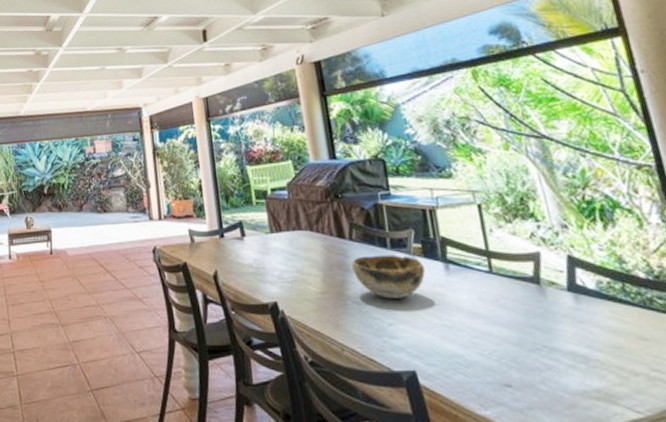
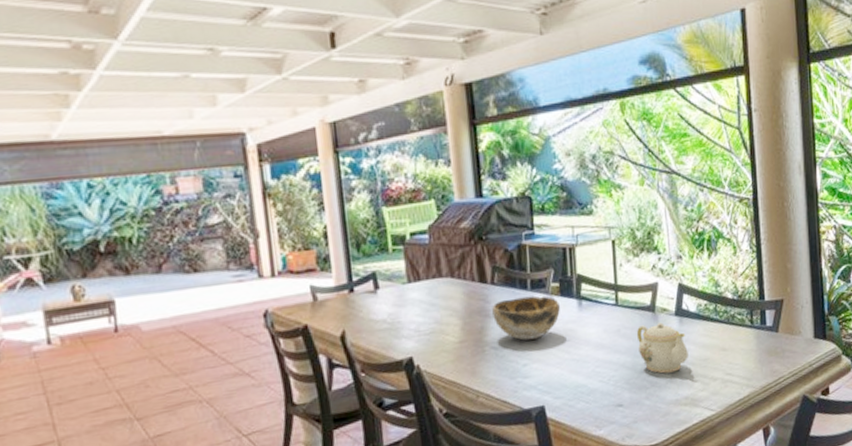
teapot: none [518,297,594,357] -> present [636,322,688,374]

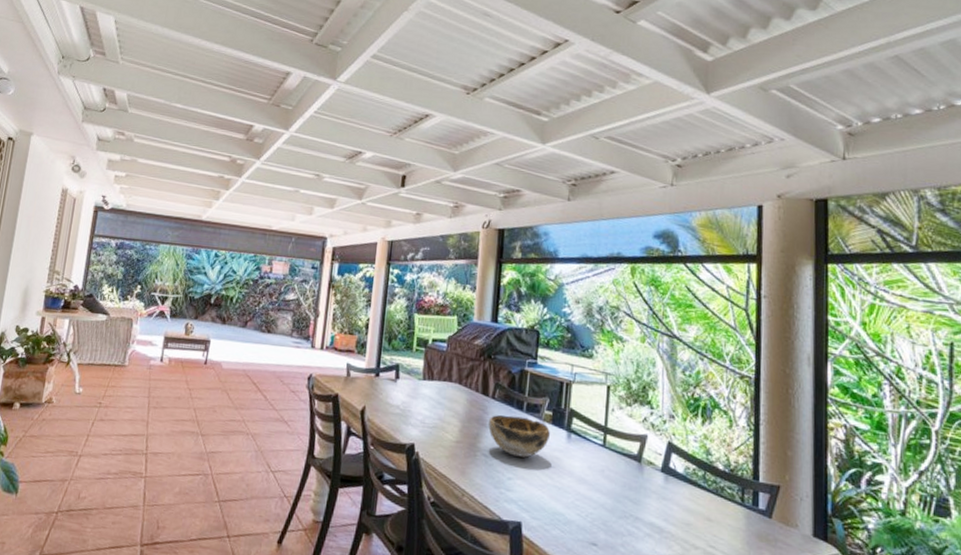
teapot: present [636,322,688,374] -> none [619,472,671,528]

